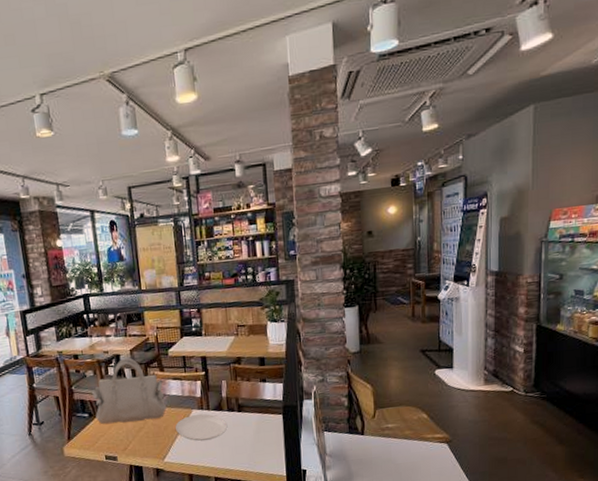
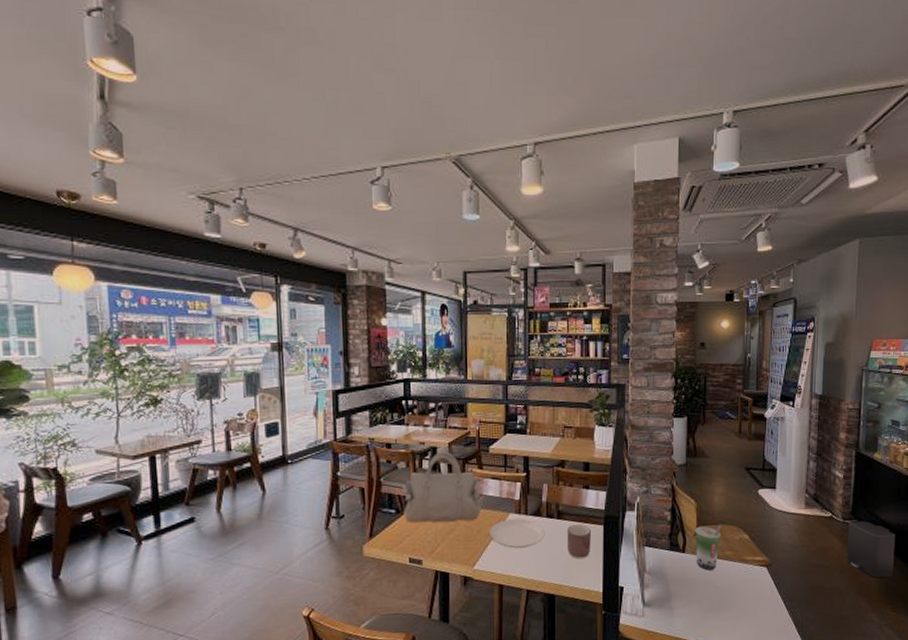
mug: none [248,415,272,447] -> present [567,525,591,559]
beverage cup: none [373,405,400,450] -> present [695,524,722,570]
pedal bin: none [530,392,582,447] -> present [847,521,896,578]

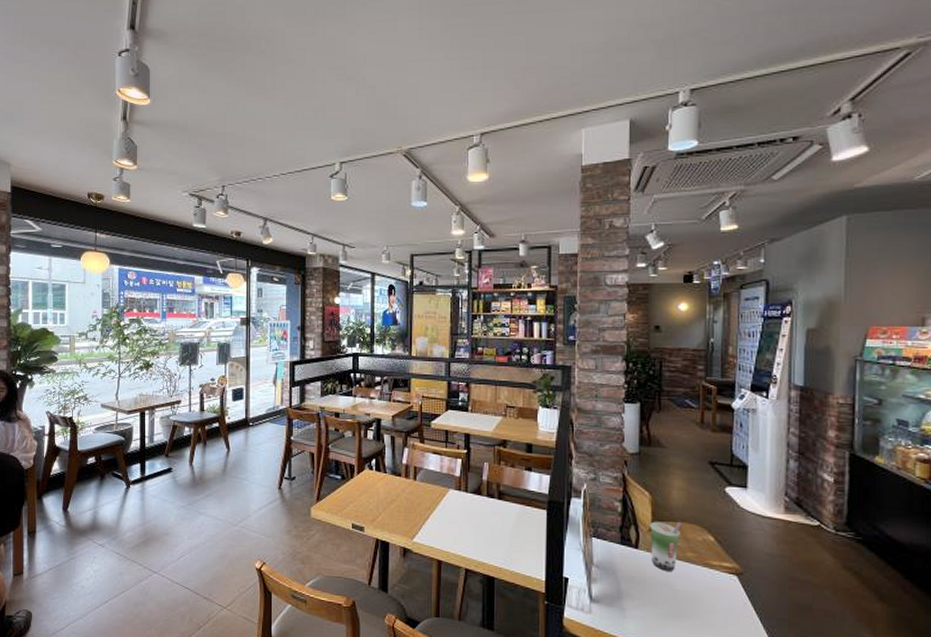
shoulder bag: present [402,451,483,523] -> none [348,423,423,493]
plate: present [490,519,545,548] -> none [430,495,485,525]
mug: present [567,525,591,559] -> none [508,507,533,544]
pedal bin: present [847,521,896,578] -> none [842,534,908,607]

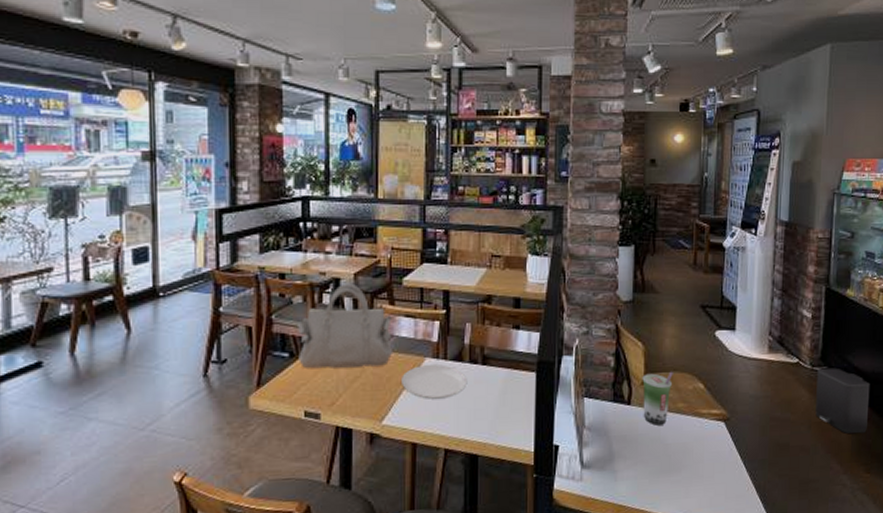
shoulder bag: none [348,423,423,493] -> present [298,283,394,370]
plate: none [430,495,485,525] -> present [402,364,468,399]
pedal bin: none [842,534,908,607] -> present [815,367,870,434]

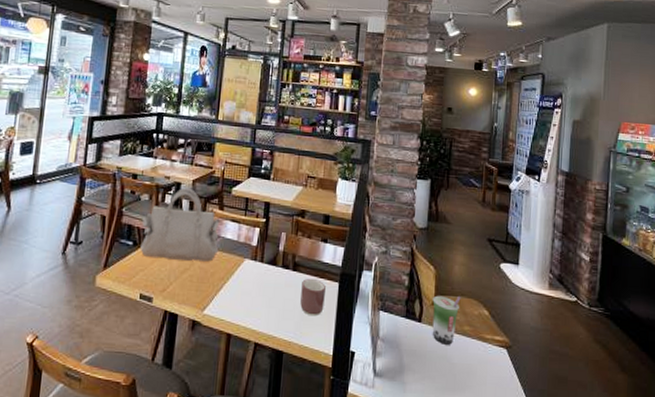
plate: present [402,364,468,399] -> none [223,265,279,297]
mug: none [494,372,521,413] -> present [300,279,326,317]
pedal bin: present [815,367,870,434] -> none [593,309,645,377]

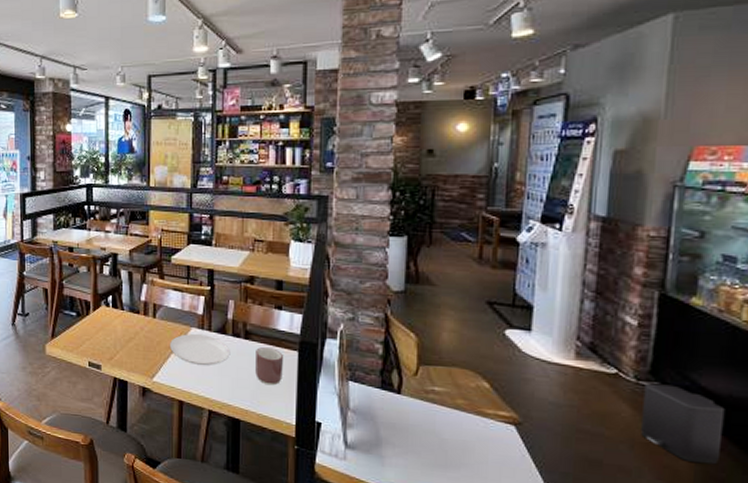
shoulder bag: present [140,187,220,262] -> none [83,258,163,331]
plate: none [223,265,279,297] -> present [170,334,231,365]
beverage cup: present [432,295,461,345] -> none [414,365,452,419]
pedal bin: none [593,309,645,377] -> present [641,383,725,465]

